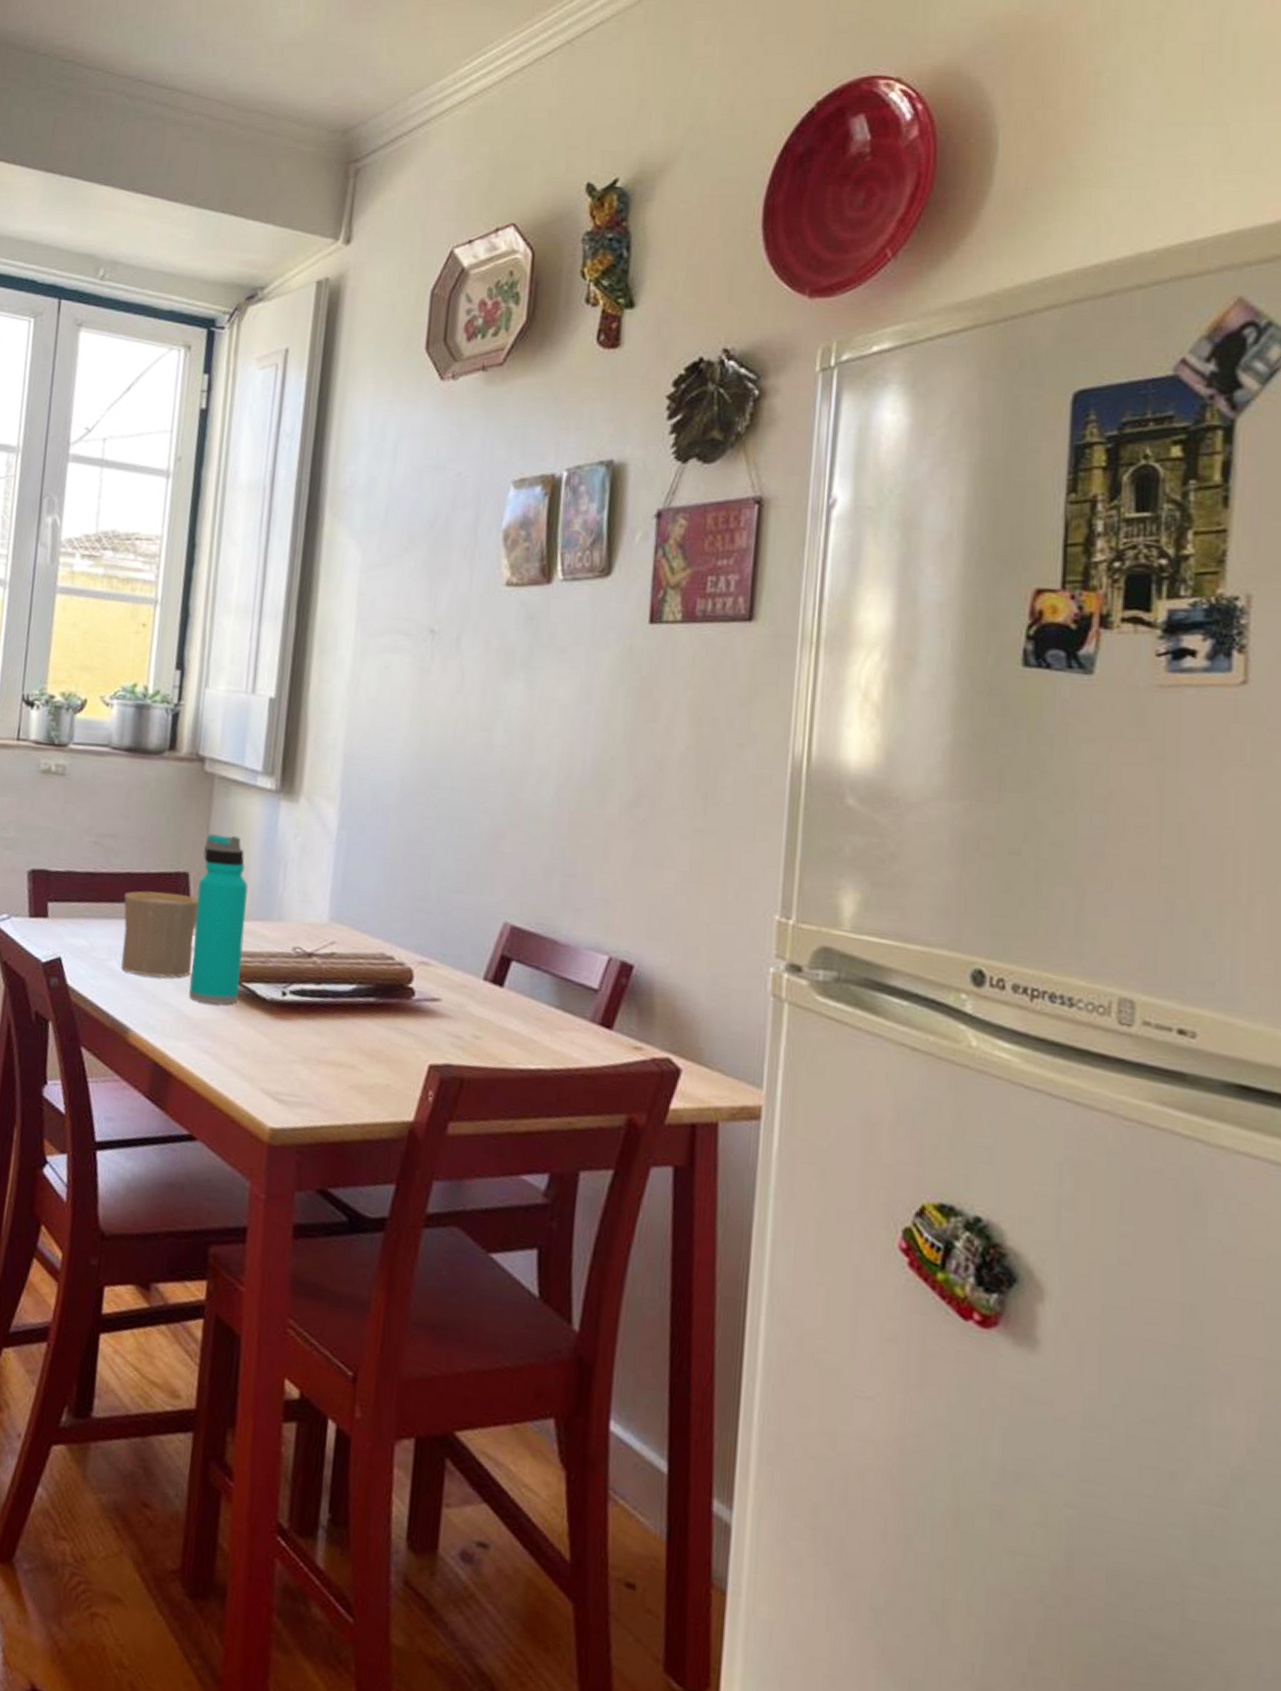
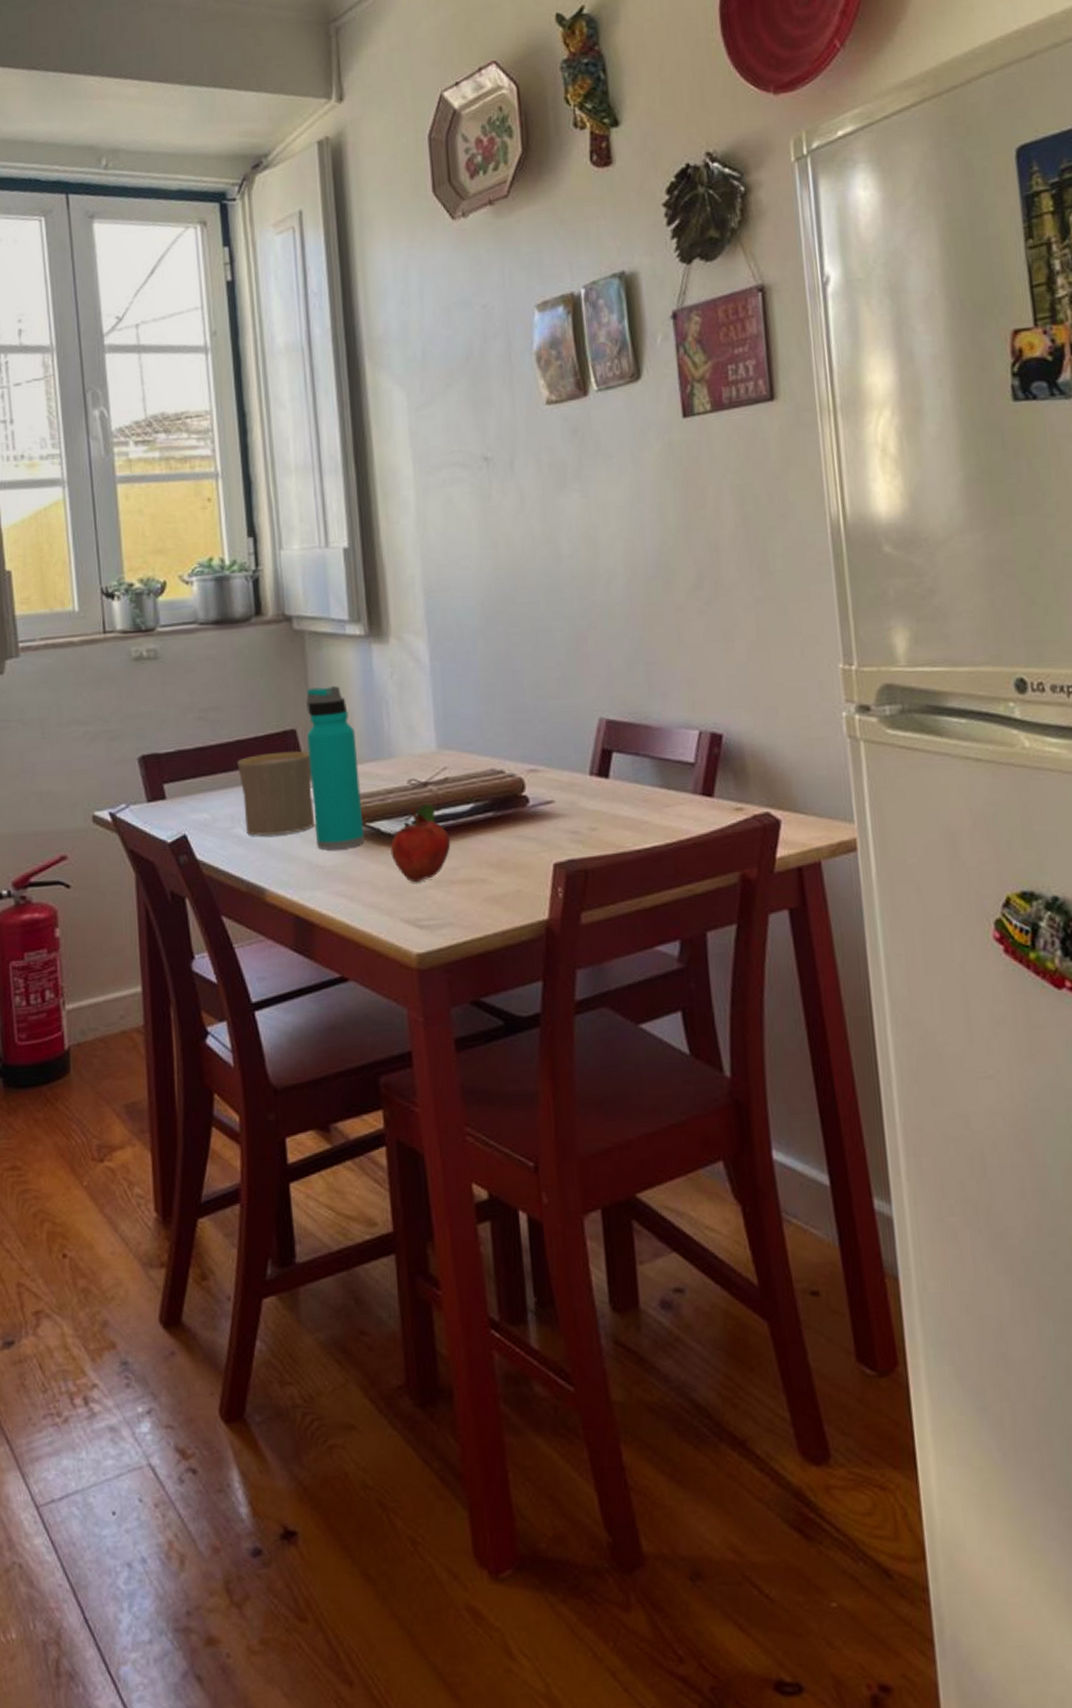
fruit: none [262,975,326,1055] -> present [390,804,451,883]

